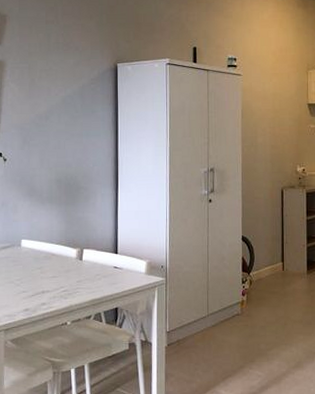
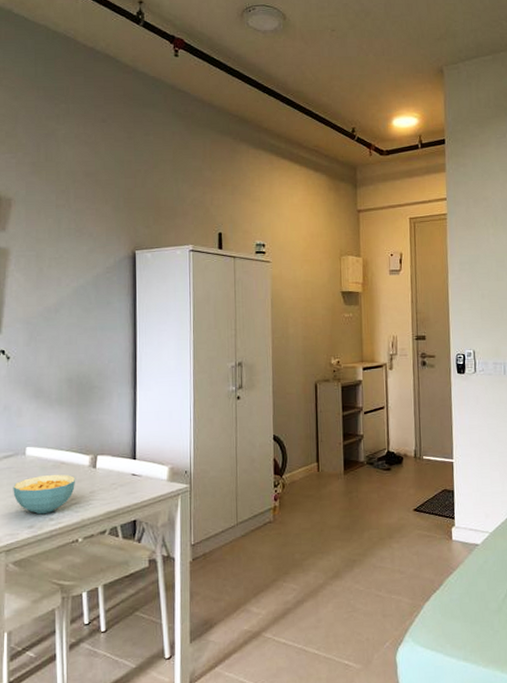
cereal bowl: none [10,264,65,299] -> present [13,474,76,515]

